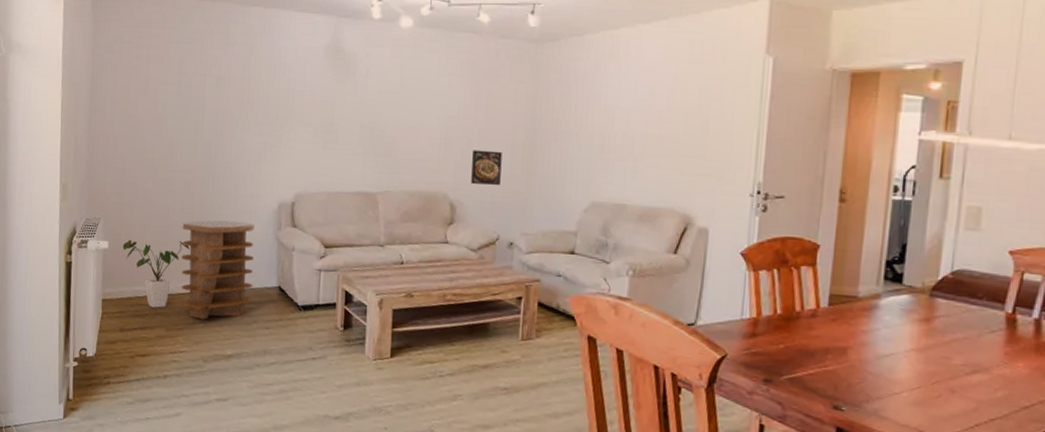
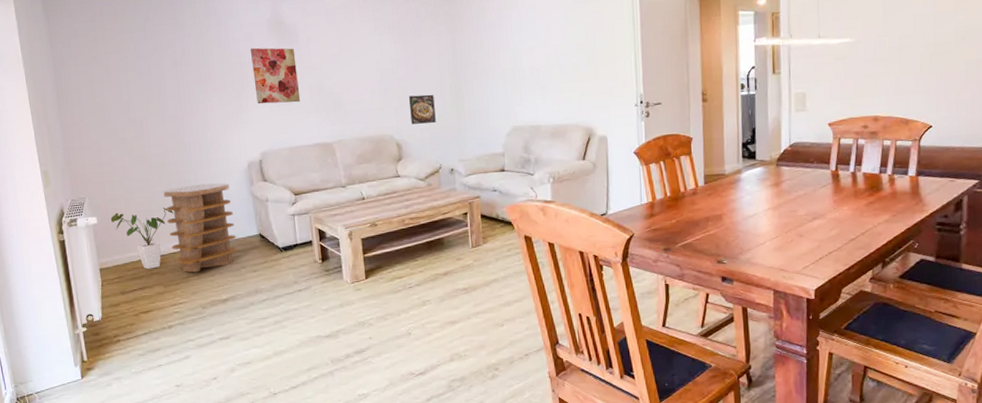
wall art: none [300,74,351,142] -> present [251,47,301,104]

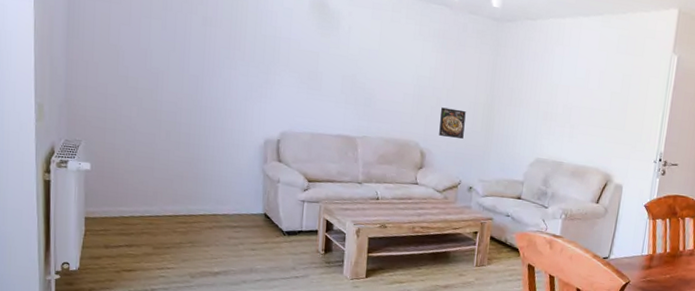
house plant: present [110,207,173,269] -> none [106,162,176,228]
side table: present [162,182,238,273] -> none [167,149,241,240]
wall art: present [251,47,301,104] -> none [285,24,334,90]

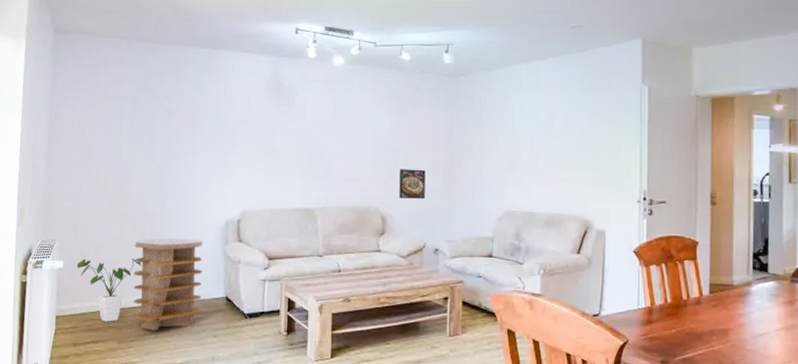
house plant: none [106,162,176,228] -> present [77,258,141,322]
side table: none [167,149,241,240] -> present [133,238,203,331]

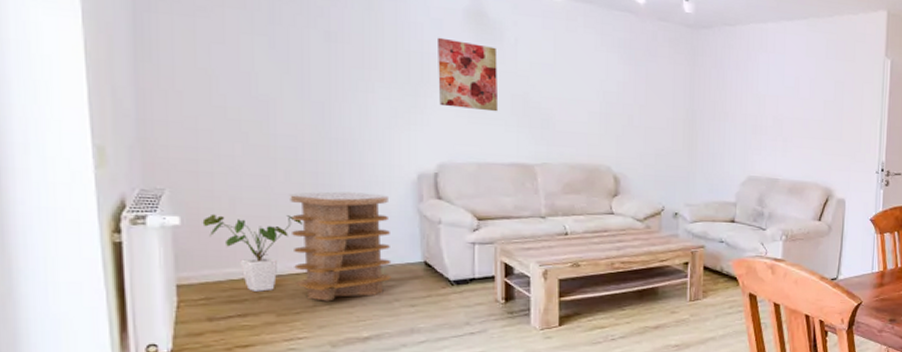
wall art: none [244,106,290,165] -> present [438,37,499,112]
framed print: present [399,169,426,199] -> none [634,125,664,159]

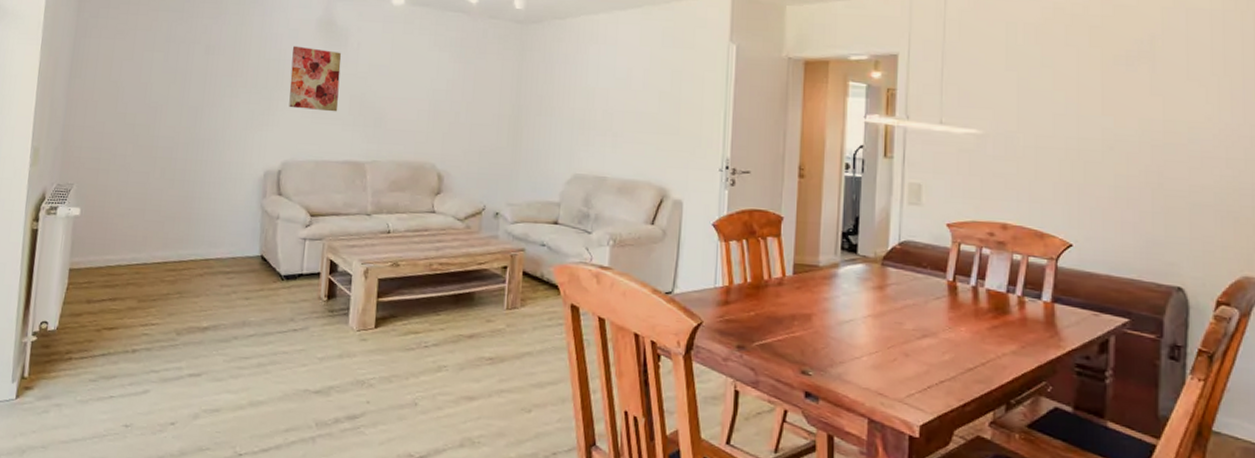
house plant: present [202,214,302,292] -> none [95,206,168,278]
side table: present [288,191,392,301] -> none [156,187,238,290]

